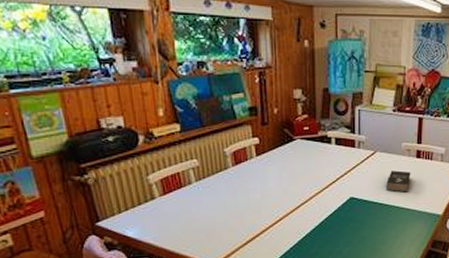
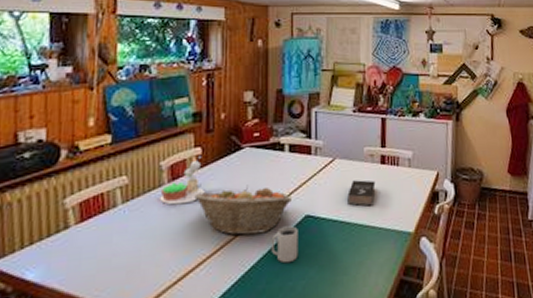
succulent plant: none [226,144,265,185] -> present [160,155,206,205]
fruit basket: none [255,170,338,211] -> present [194,185,292,236]
mug: none [321,205,345,234] -> present [271,226,298,264]

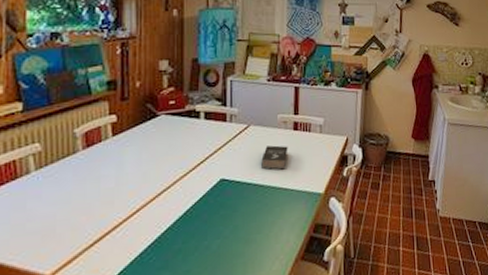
succulent plant: present [160,155,206,205] -> none [74,122,122,171]
fruit basket: present [194,185,292,236] -> none [110,151,207,200]
mug: present [271,226,298,264] -> none [187,189,214,224]

